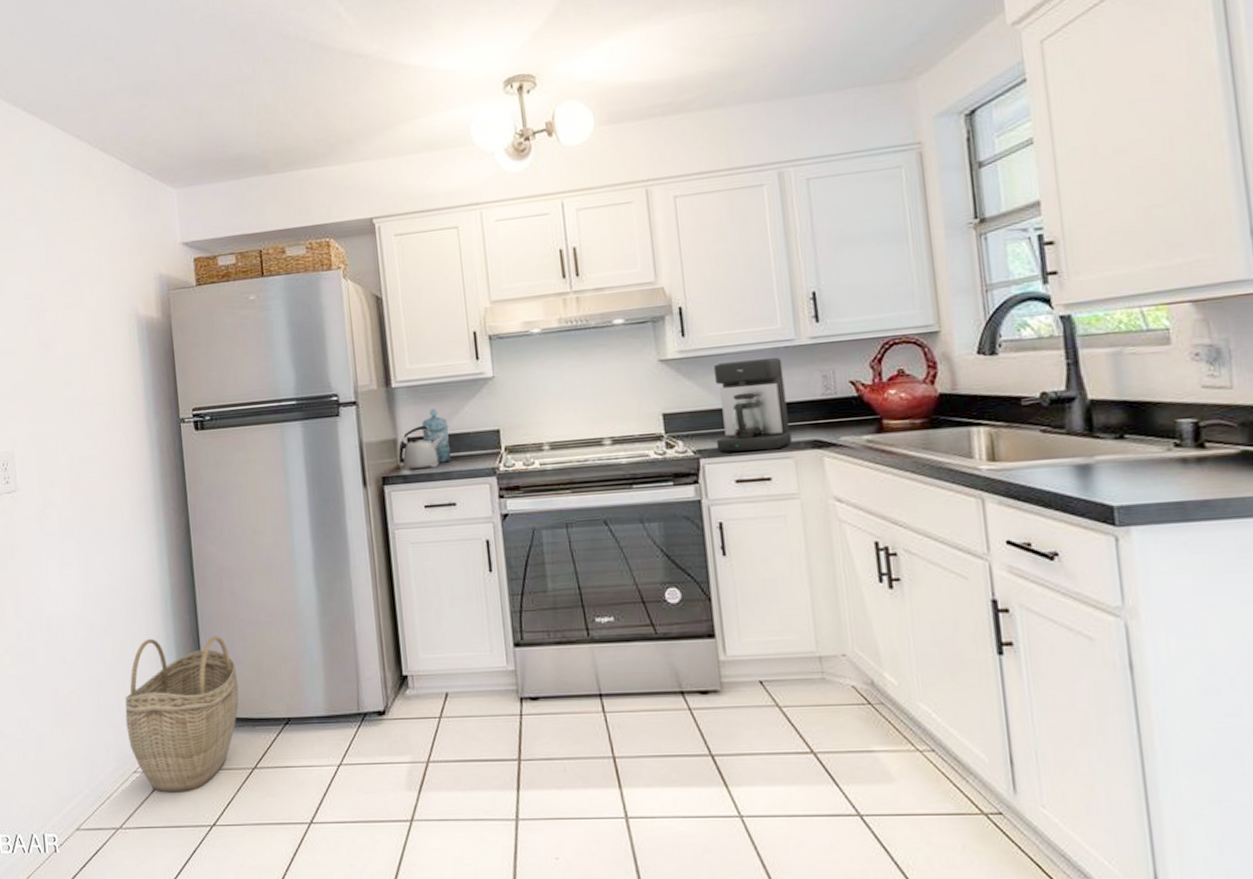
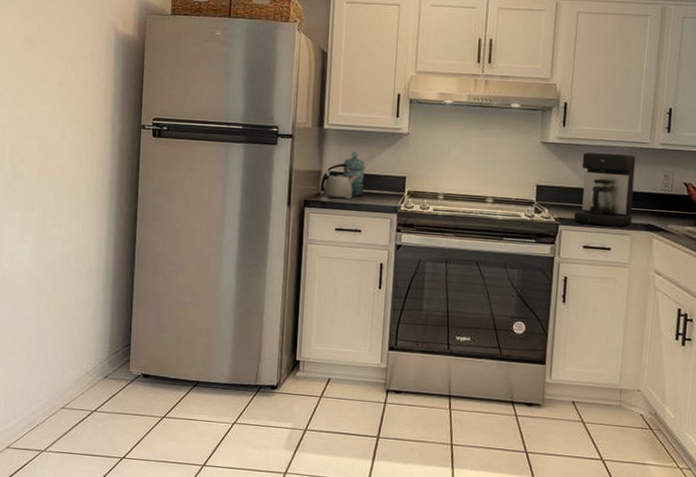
woven basket: present [125,636,239,793] -> none [60,302,160,429]

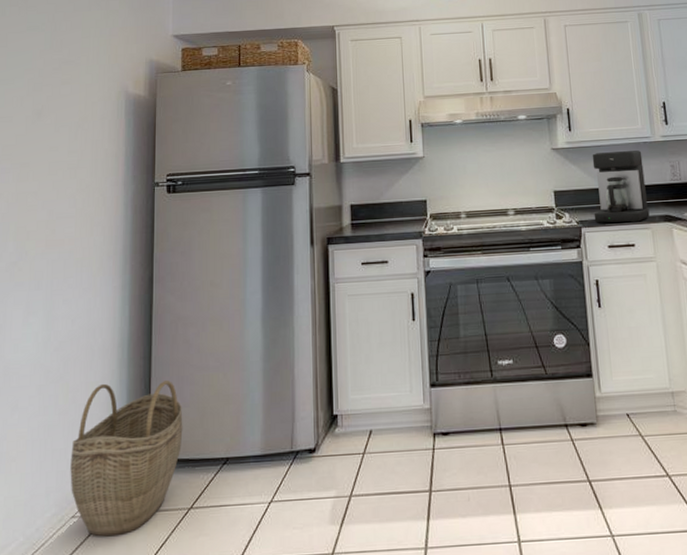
woven basket: none [60,302,160,429] -> present [70,380,183,537]
kettle: present [320,163,359,199] -> none [342,194,380,232]
canister: present [342,151,366,197] -> none [363,181,386,227]

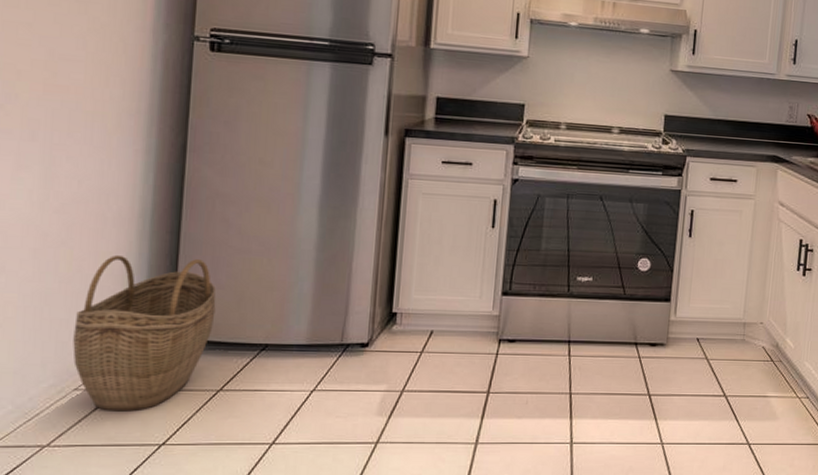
coffee maker: present [592,150,650,224] -> none [701,82,763,160]

